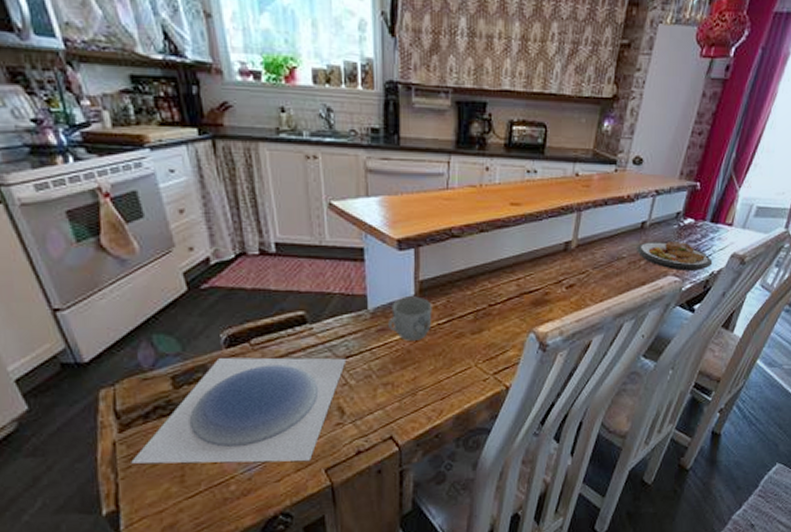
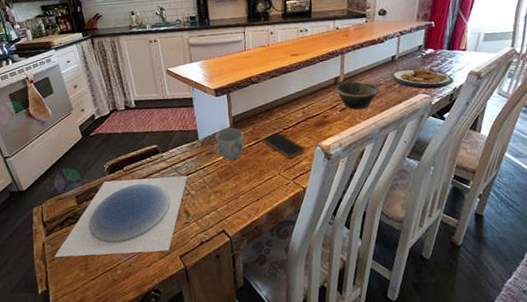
smartphone: none [458,309,515,344] -> present [262,132,306,158]
bowl: none [564,251,621,289] -> present [335,82,380,110]

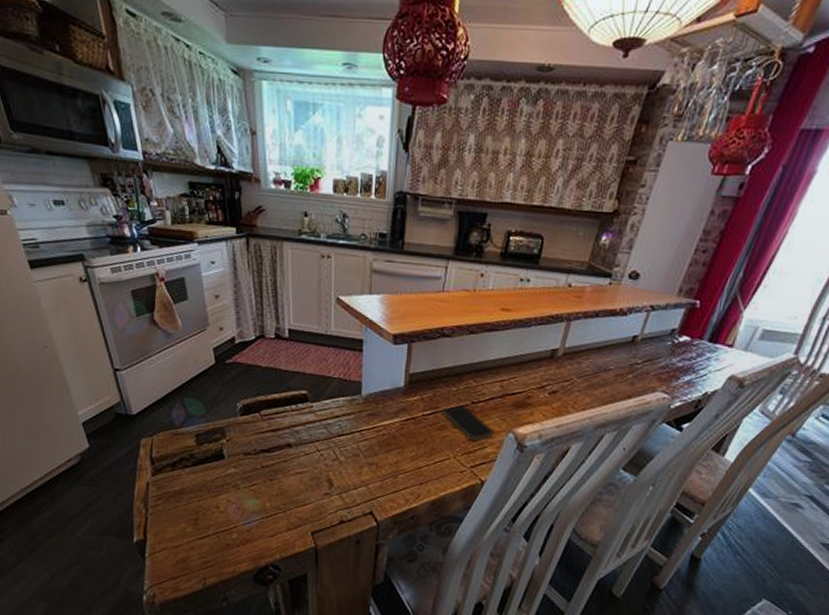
plate: present [54,175,188,258] -> none [159,423,339,523]
mug: present [213,127,244,160] -> none [377,387,419,428]
bowl: present [335,82,380,110] -> none [549,358,607,398]
plate: present [391,67,454,89] -> none [625,356,708,390]

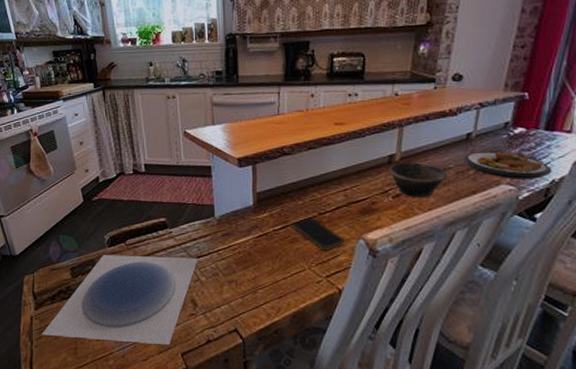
plate: none [159,423,339,523] -> present [42,254,198,346]
bowl: none [549,358,607,398] -> present [389,162,448,199]
plate: none [625,356,708,390] -> present [464,149,553,179]

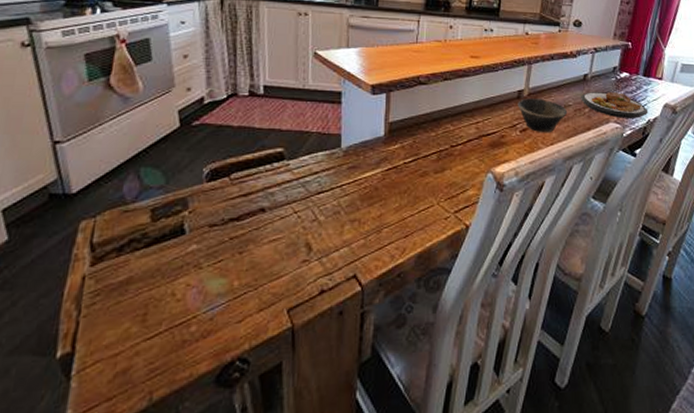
plate: present [42,254,198,346] -> none [96,190,318,301]
smartphone: present [292,217,345,249] -> none [423,149,474,183]

